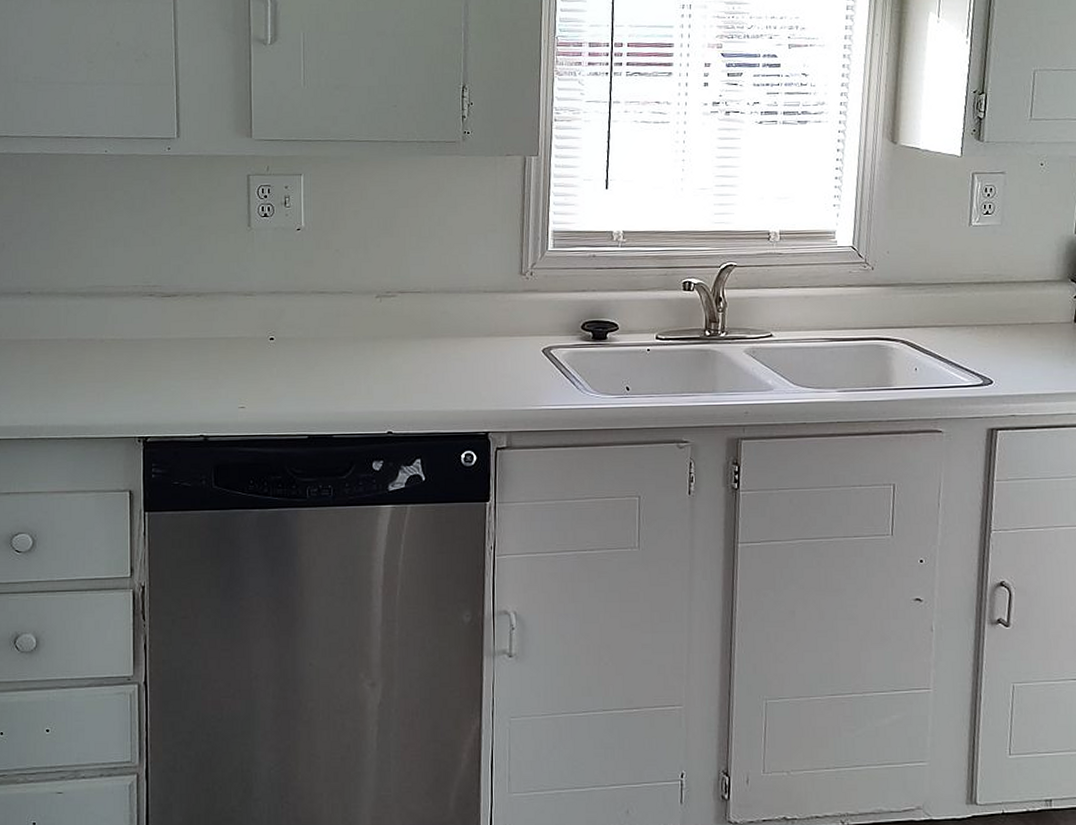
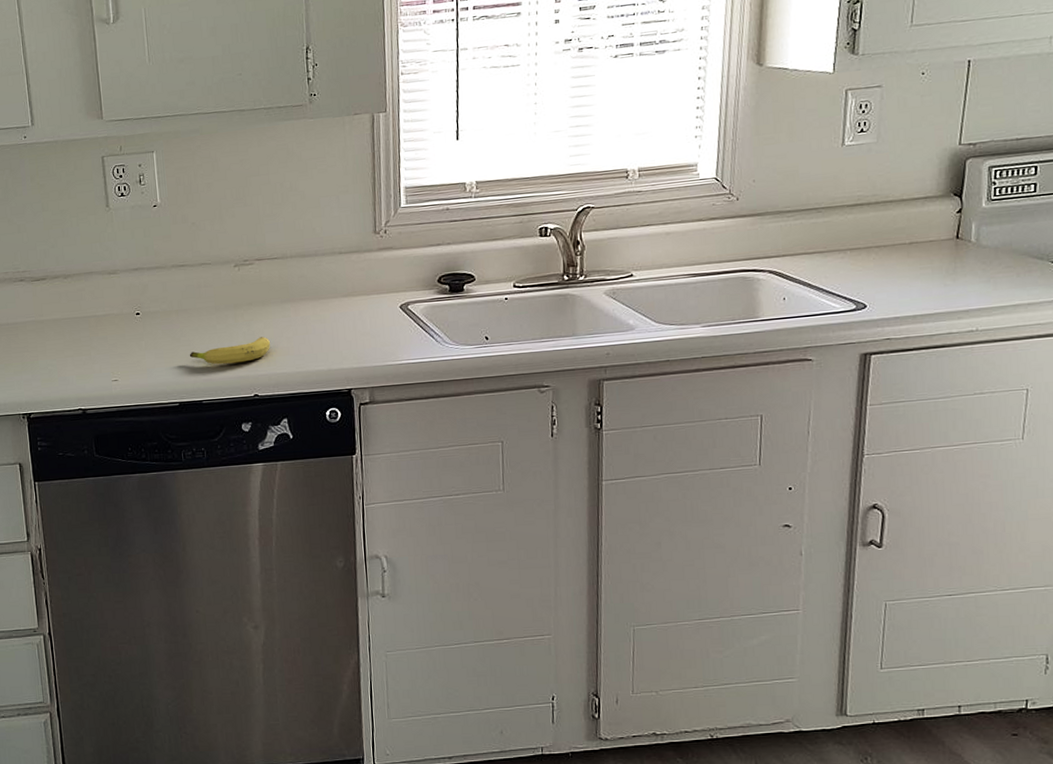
fruit: none [322,372,409,398] -> present [189,337,271,365]

